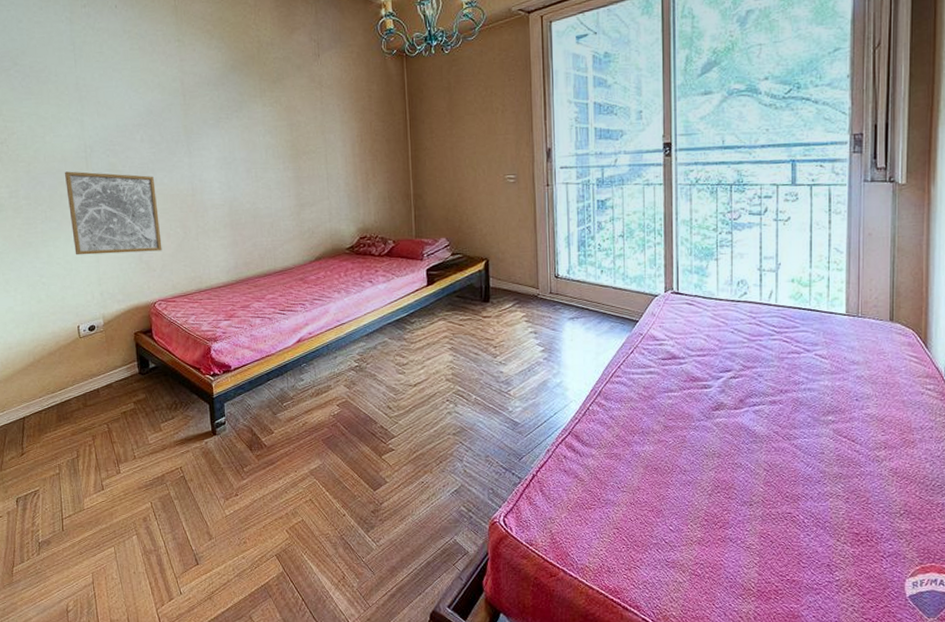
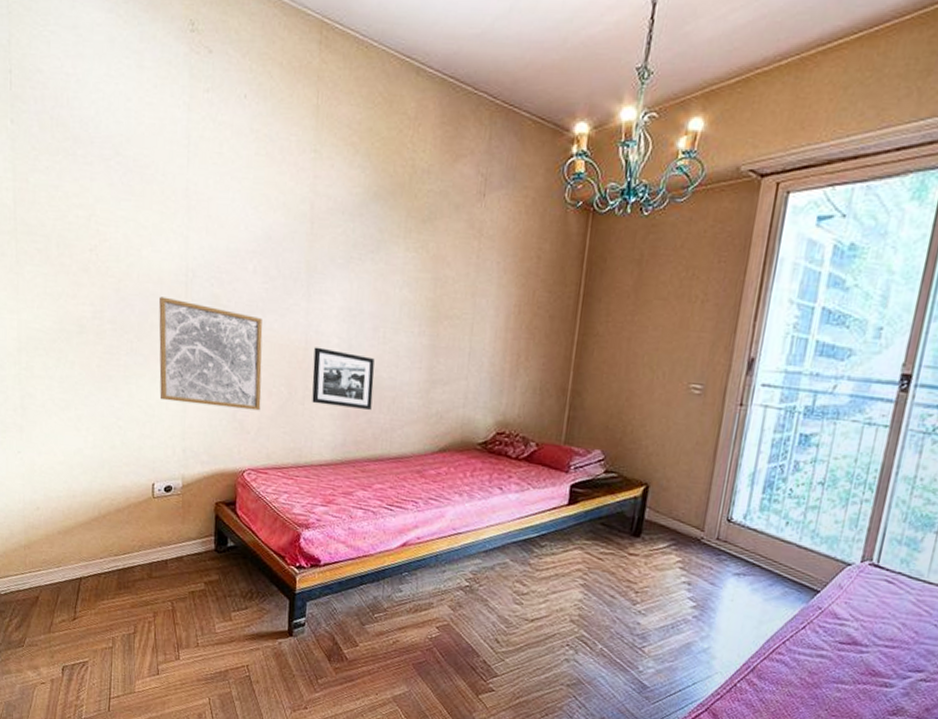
picture frame: none [200,192,255,238] -> present [312,347,375,410]

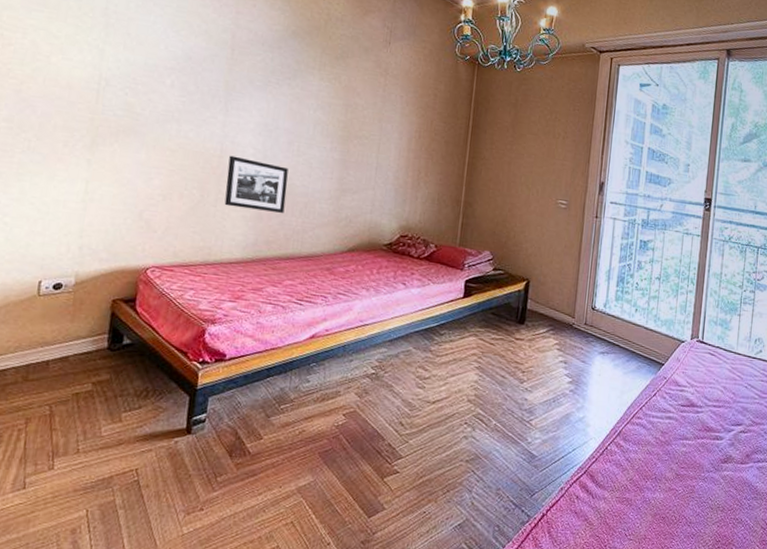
wall art: present [159,296,263,411] -> none [57,100,177,211]

